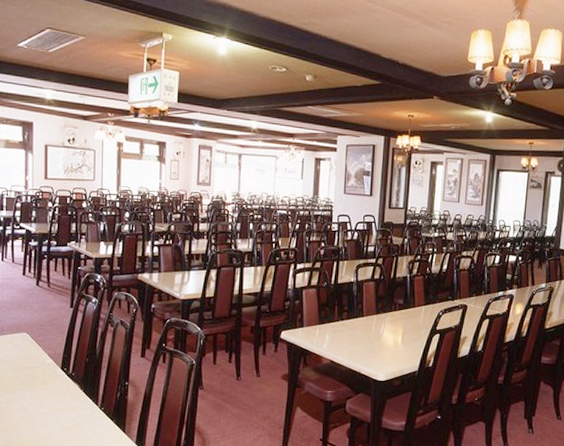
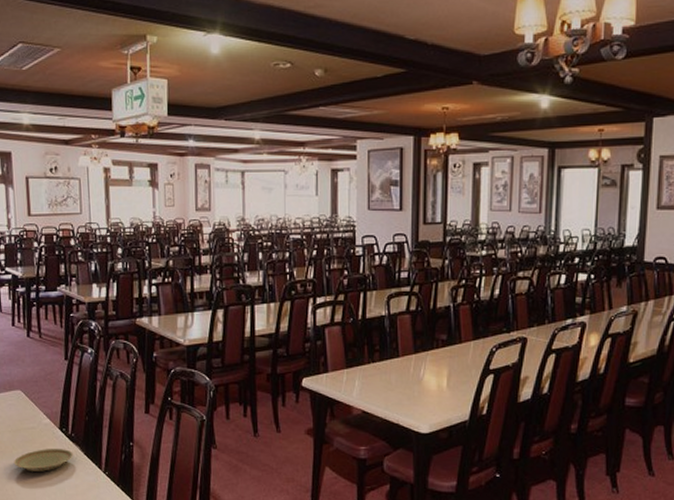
plate: none [15,385,73,406] -> present [13,448,74,472]

